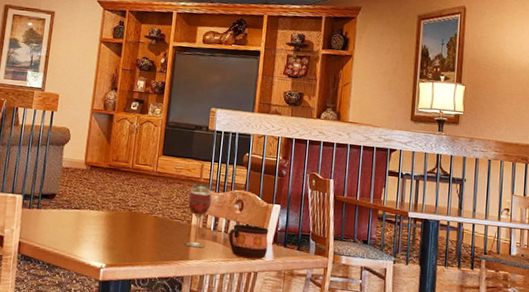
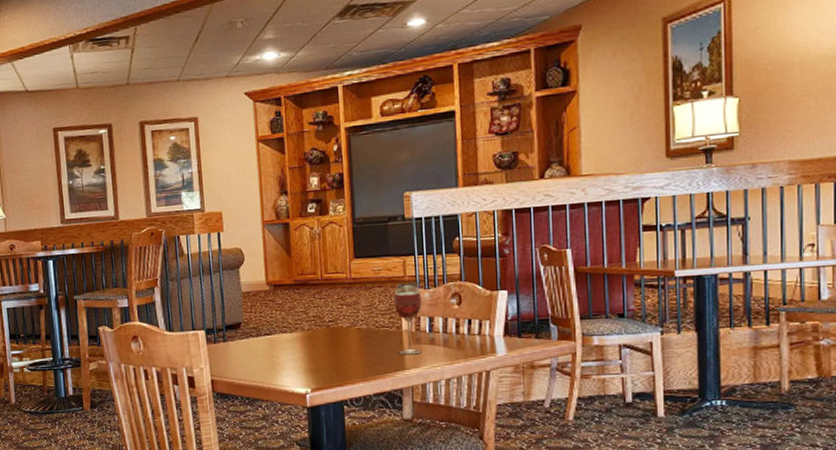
cup: present [228,224,269,260] -> none [448,318,499,358]

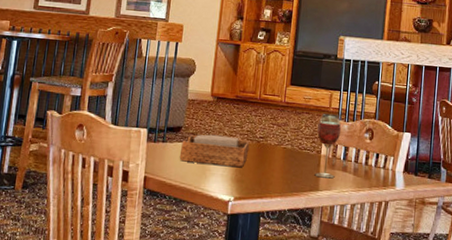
napkin holder: none [244,325,319,359] -> present [179,134,250,168]

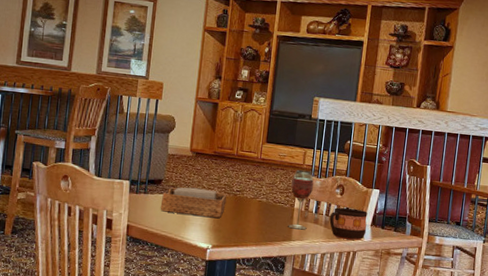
cup: none [358,153,399,189] -> present [329,207,368,240]

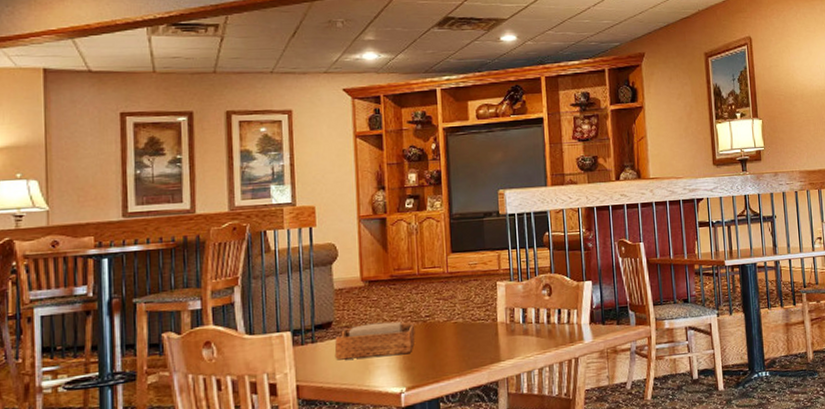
wineglass: present [288,169,314,230] -> none [489,275,516,347]
cup: present [329,207,368,240] -> none [540,308,586,347]

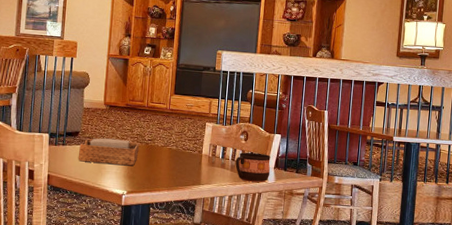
cup: none [540,308,586,347] -> present [235,152,271,182]

